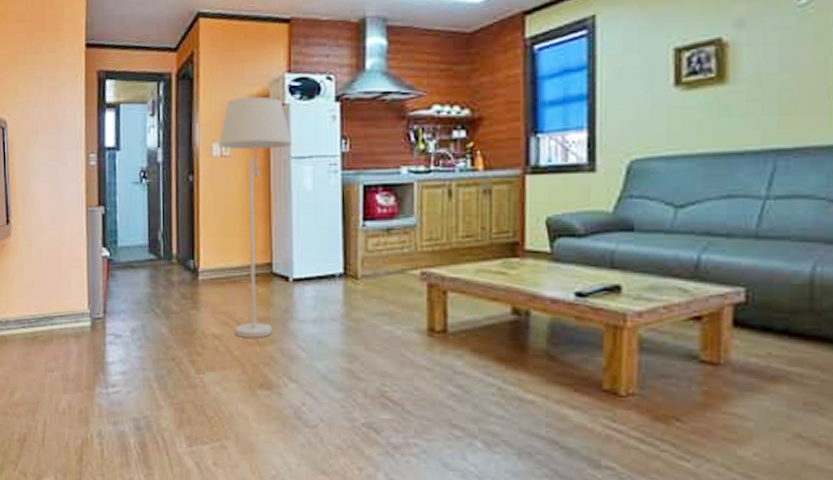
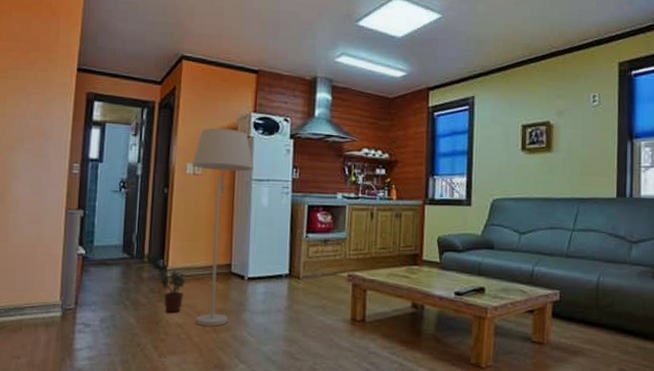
potted plant: none [187,271,221,323] -> present [157,269,186,314]

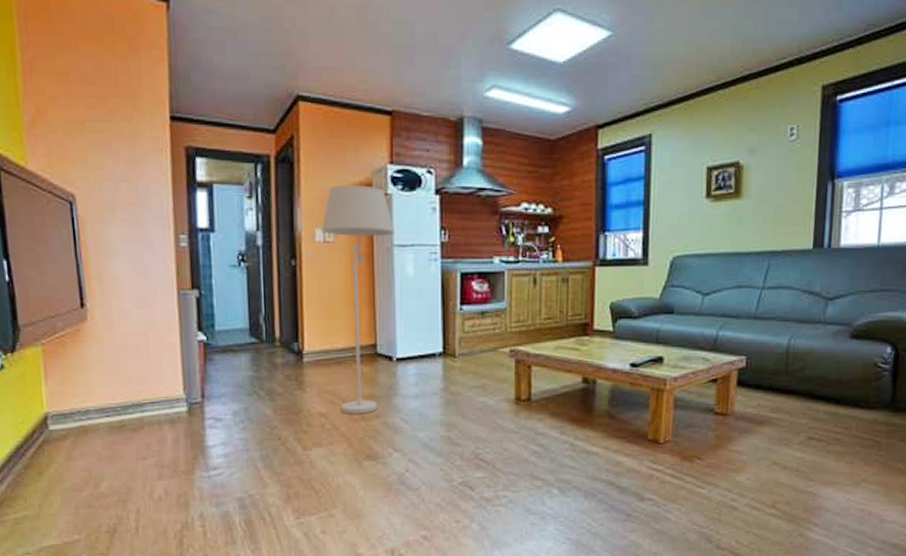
potted plant: present [157,269,186,314] -> none [292,353,327,403]

